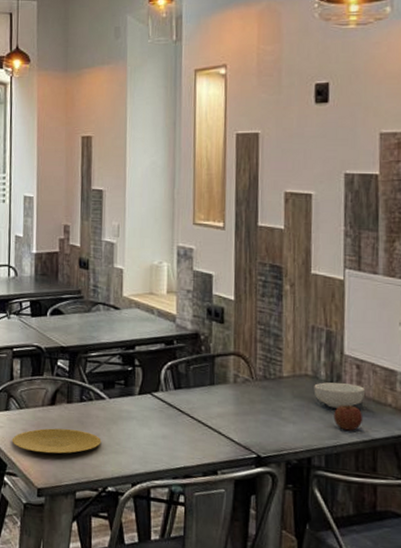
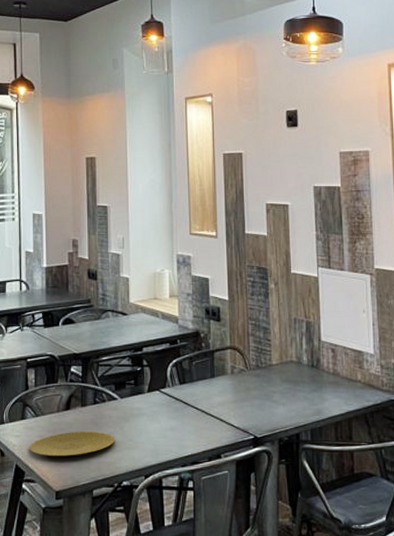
cereal bowl: present [313,382,365,408] -> none [298,365,339,388]
apple: present [333,404,363,431] -> none [316,383,340,407]

